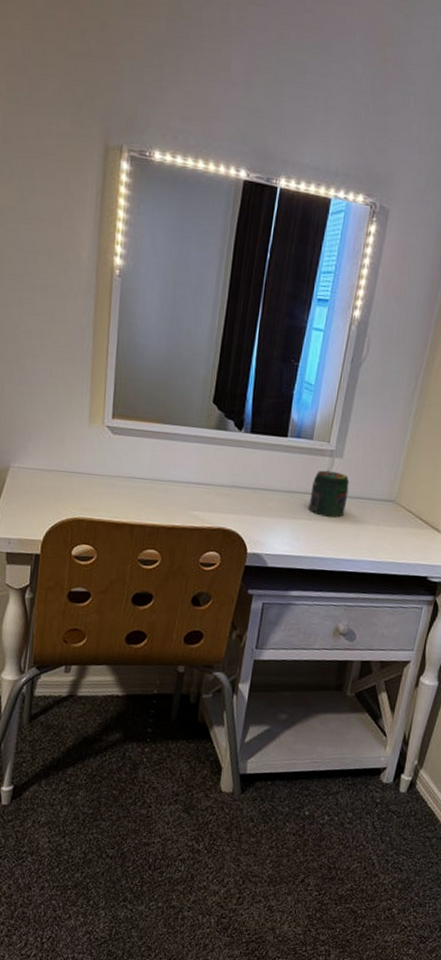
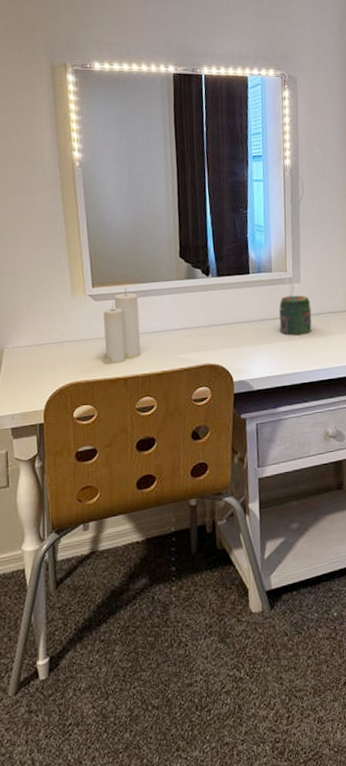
candle: none [110,425,160,509] -> present [101,287,142,365]

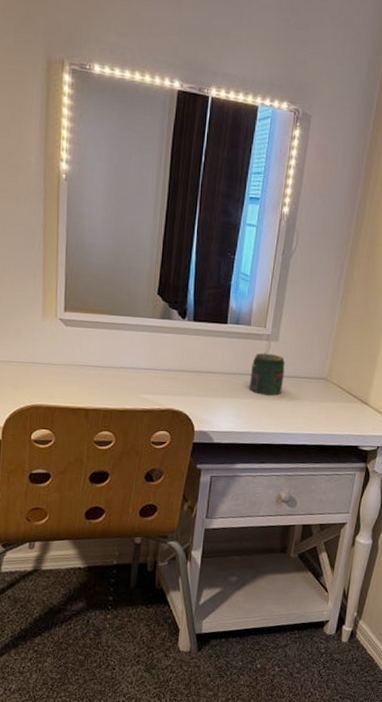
candle: present [101,287,142,365] -> none [65,317,109,394]

